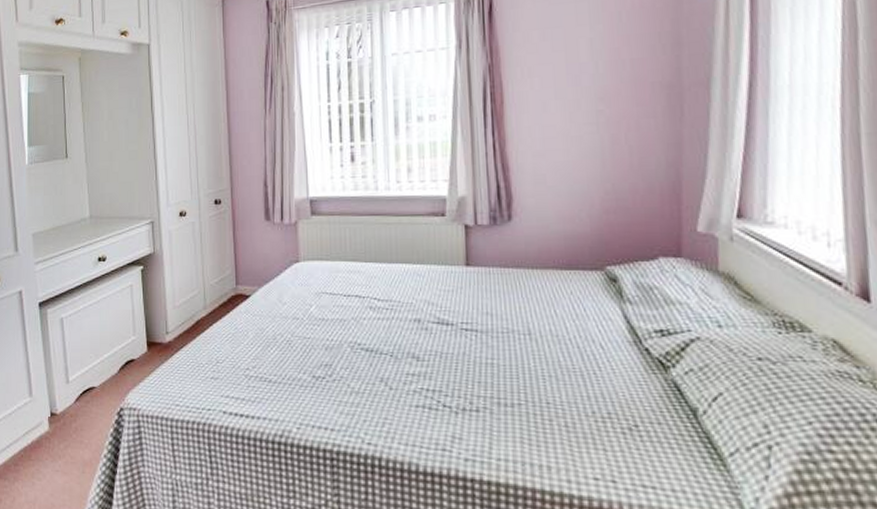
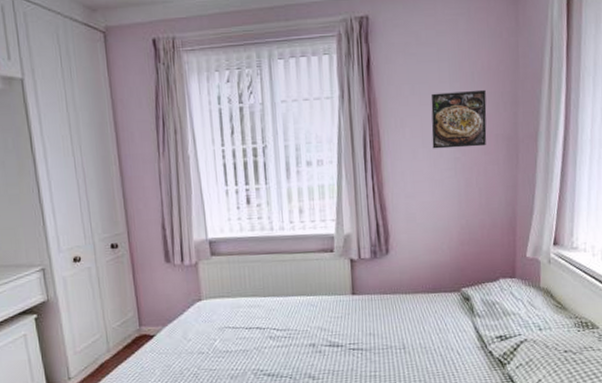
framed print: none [566,30,639,101] -> present [431,89,487,149]

